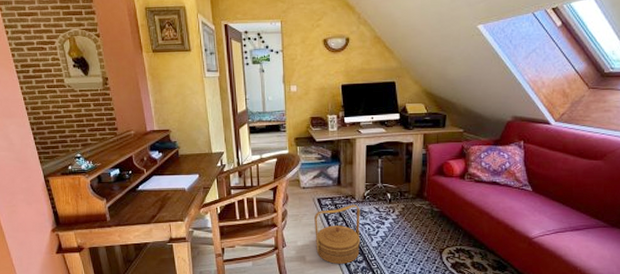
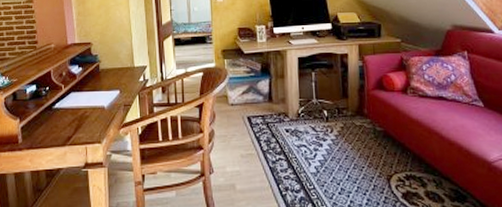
basket: present [314,204,361,264] -> none [244,123,297,194]

